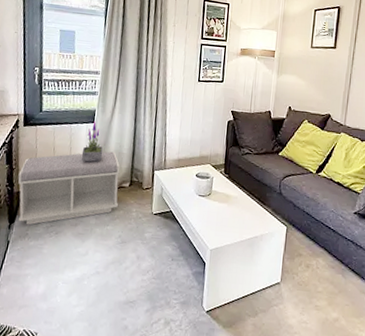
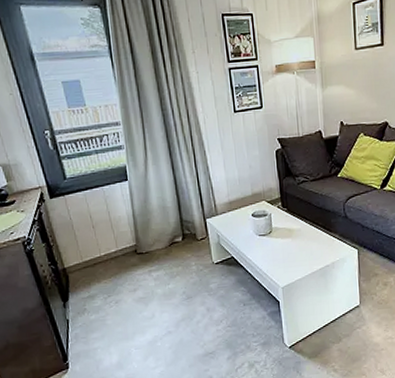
bench: present [18,151,120,225] -> none [59,207,175,300]
potted plant: present [81,121,103,163] -> none [122,178,146,225]

